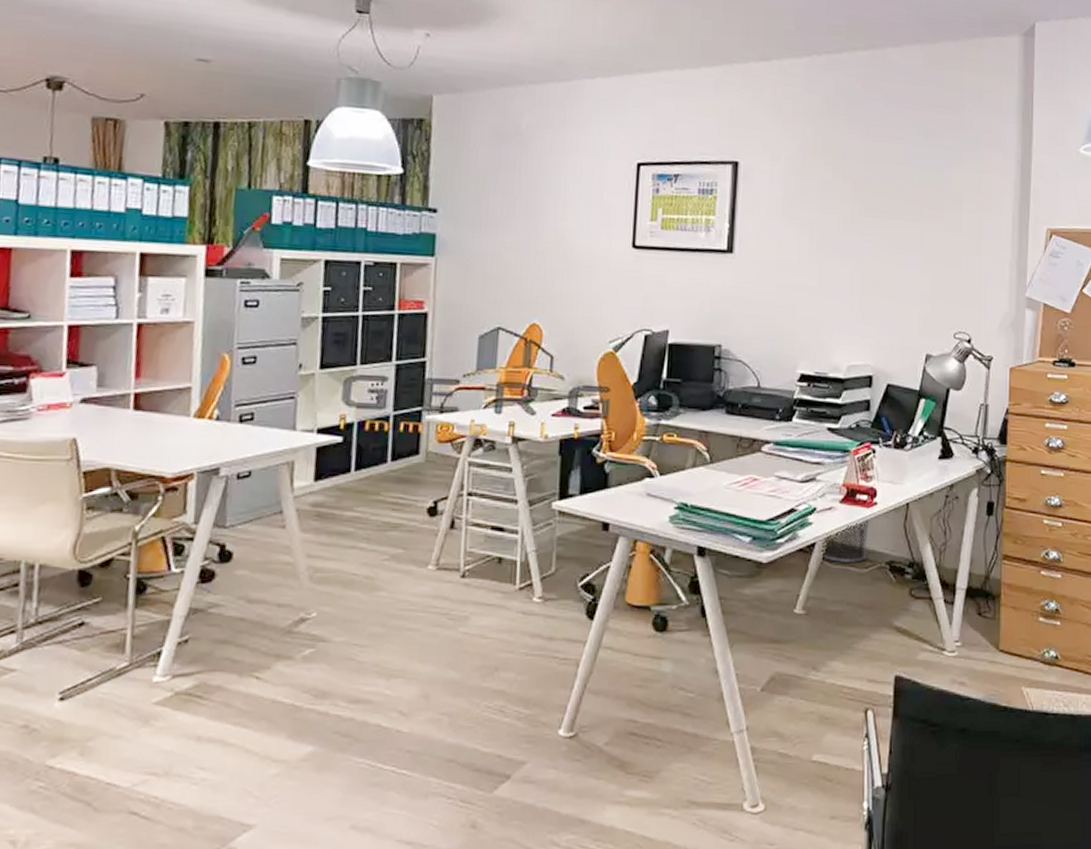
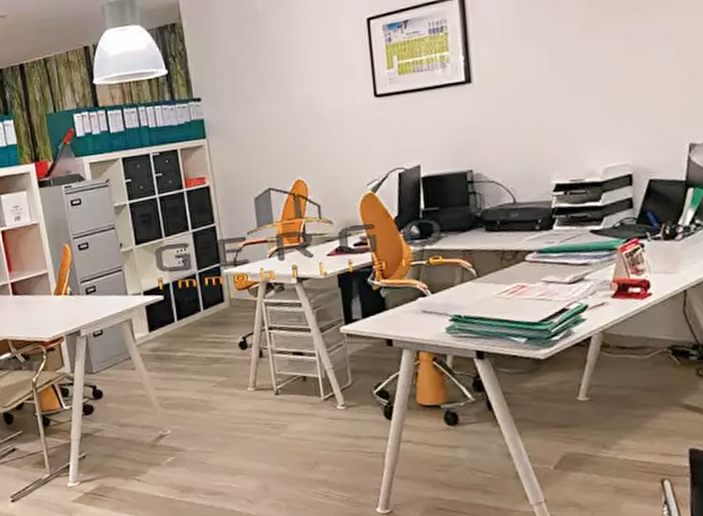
waste bin: present [821,520,869,562] -> none [598,311,647,352]

